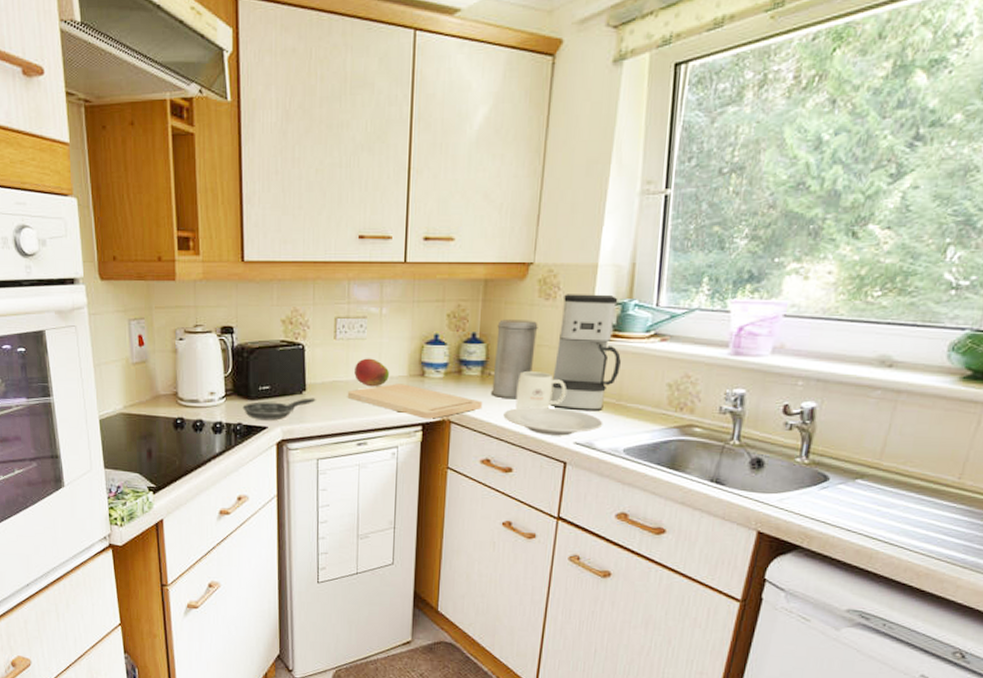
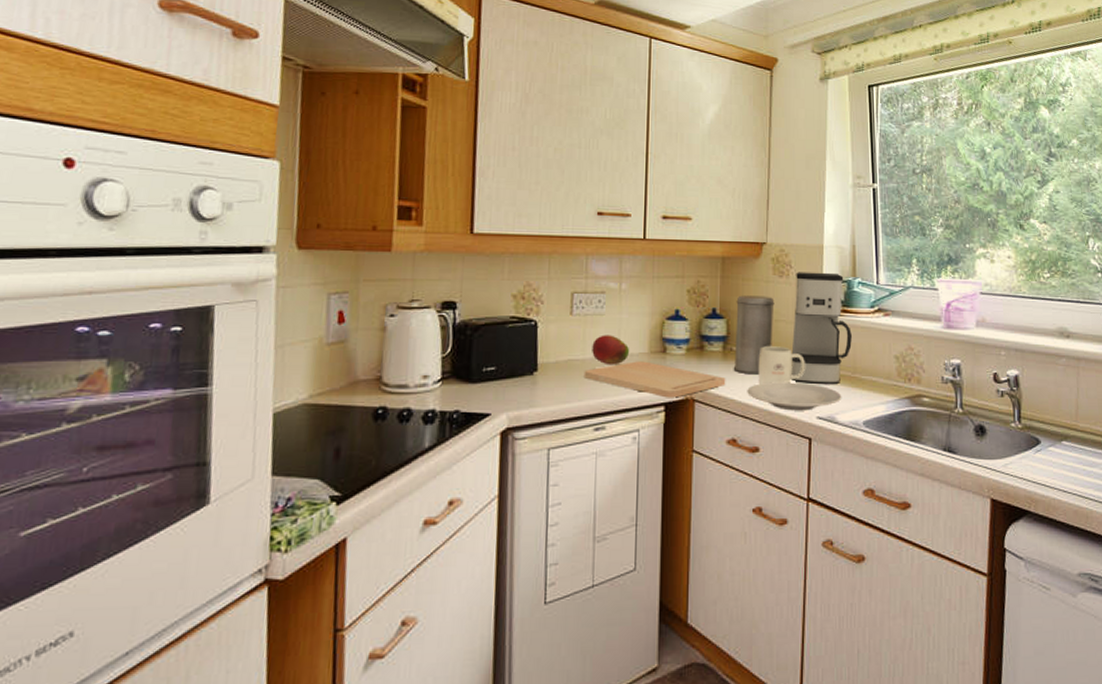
frying pan: present [242,398,316,422] -> none [461,379,549,408]

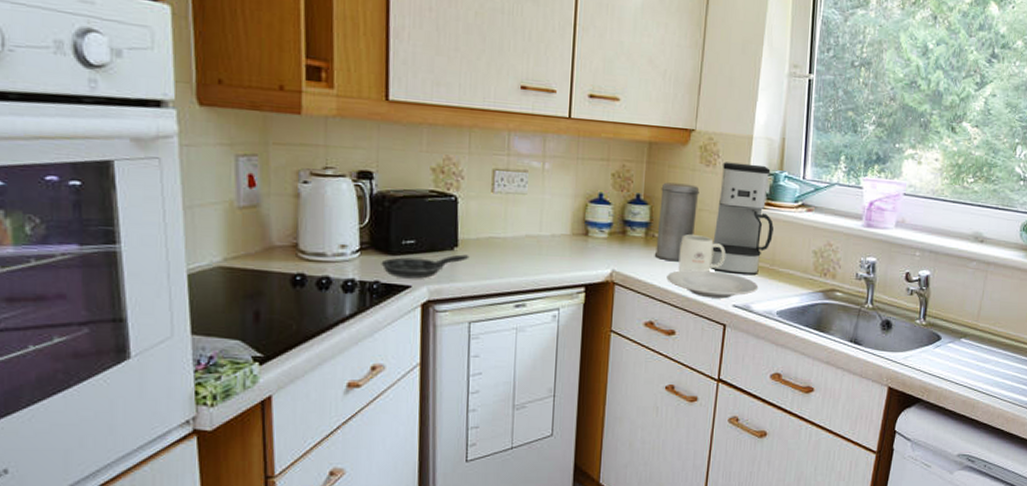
frying pan: none [461,379,549,408] -> present [381,254,469,280]
cutting board: present [583,361,726,398] -> none [505,242,647,280]
fruit: present [592,335,630,365] -> none [513,214,552,245]

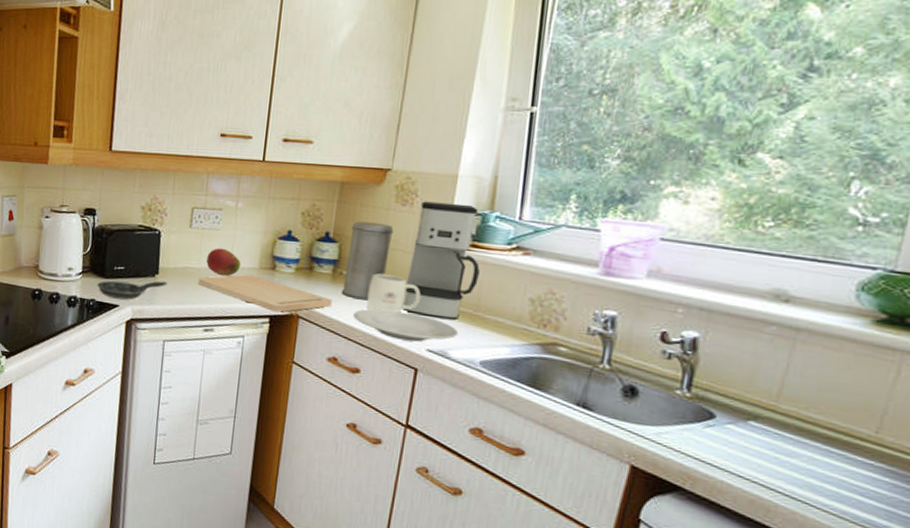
cutting board: none [505,242,647,280] -> present [198,274,333,313]
fruit: none [513,214,552,245] -> present [206,248,241,277]

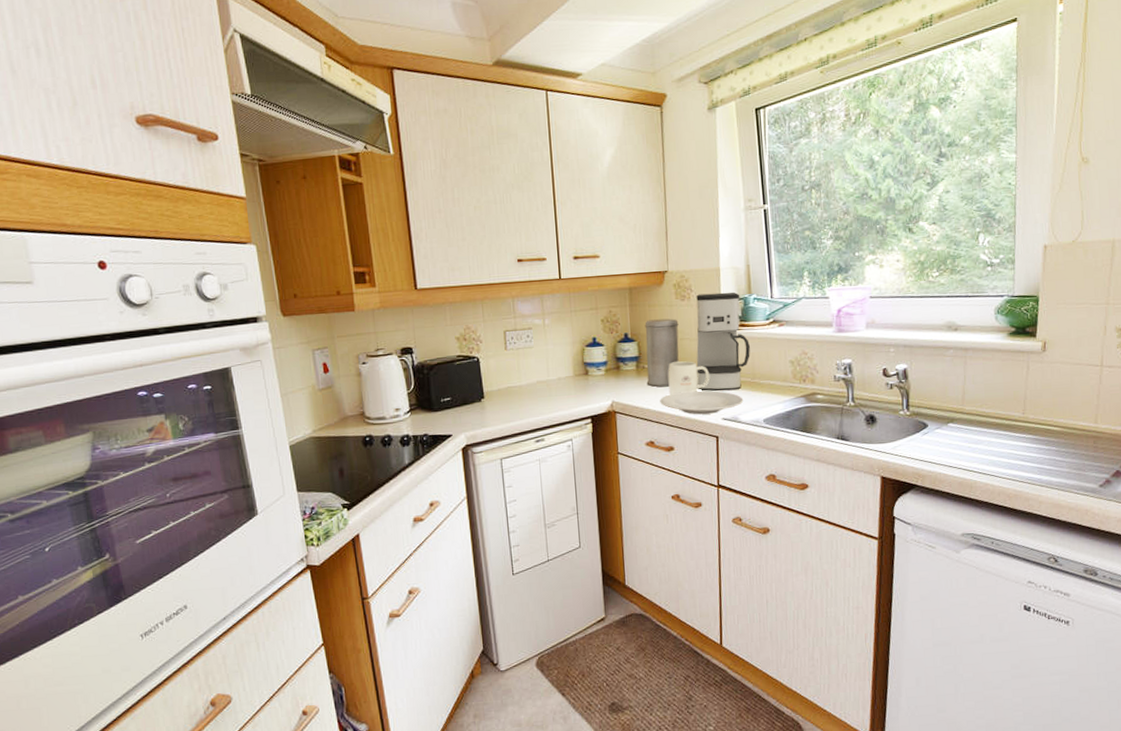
frying pan: present [97,280,168,300] -> none [427,404,494,430]
cutting board: present [198,274,333,313] -> none [522,383,641,412]
fruit: present [206,248,241,277] -> none [526,363,558,389]

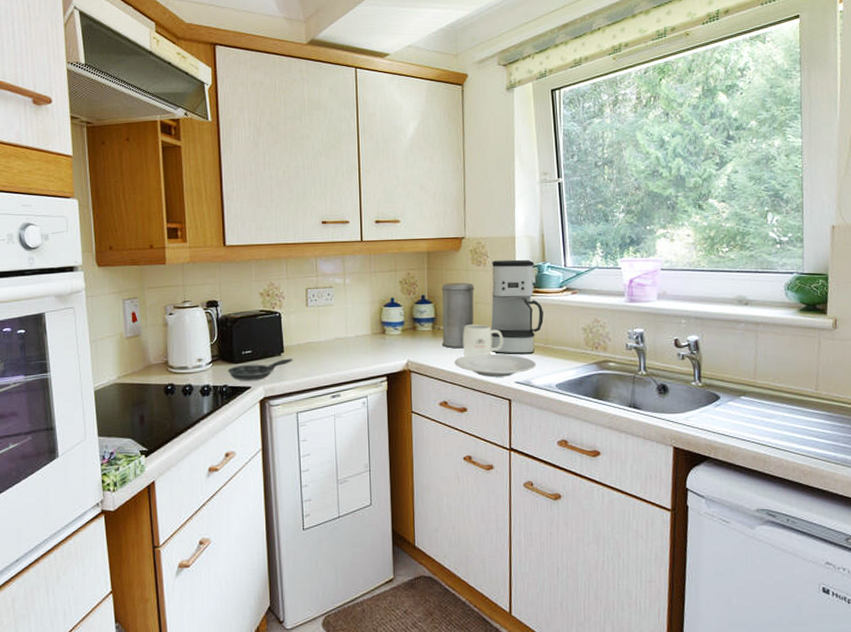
frying pan: none [427,404,494,430] -> present [228,358,293,382]

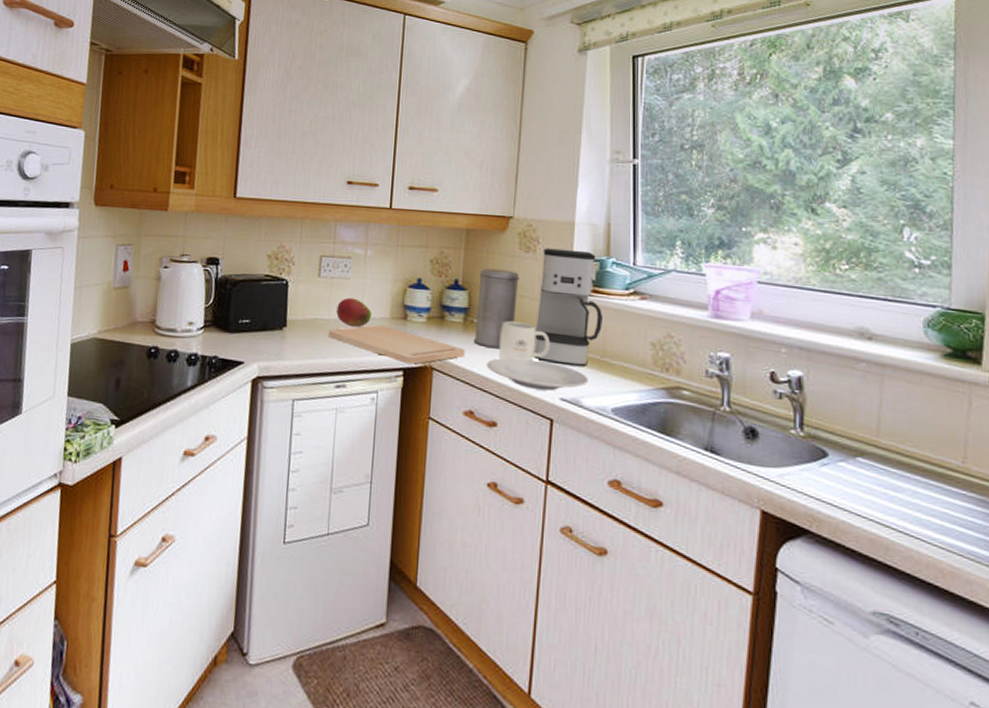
frying pan: present [228,358,293,382] -> none [220,334,296,357]
cutting board: none [320,341,436,370] -> present [328,325,466,365]
fruit: none [325,321,356,346] -> present [336,297,372,328]

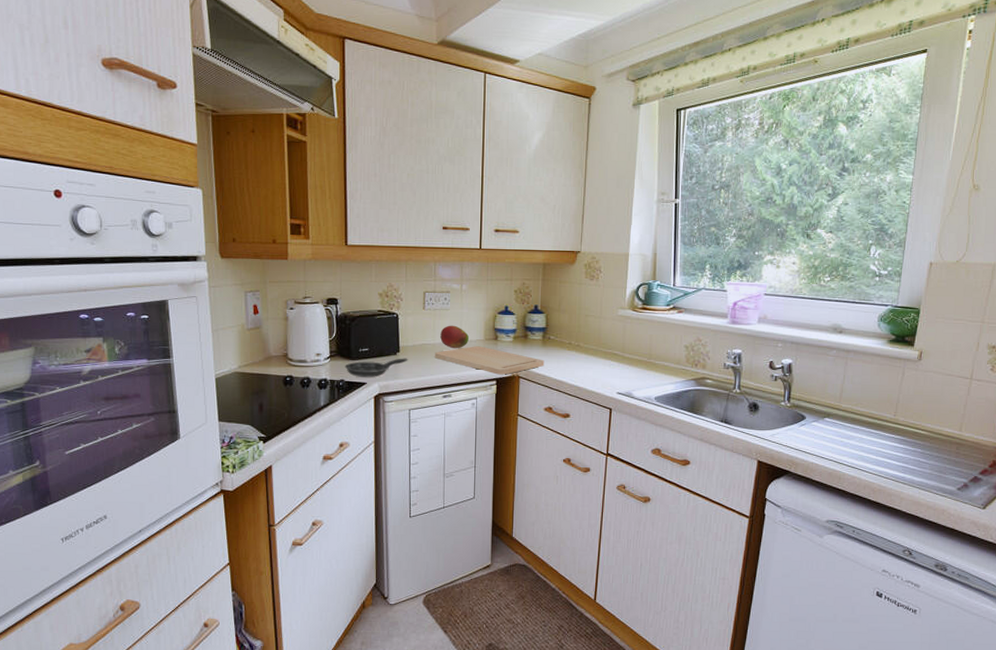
frying pan: none [220,334,296,357] -> present [345,358,408,378]
canister: present [473,268,520,349] -> none [550,295,586,358]
plate: present [487,357,589,391] -> none [561,364,639,387]
mug: present [499,321,550,361] -> none [570,336,609,366]
coffee maker: present [534,248,602,367] -> none [597,276,649,368]

